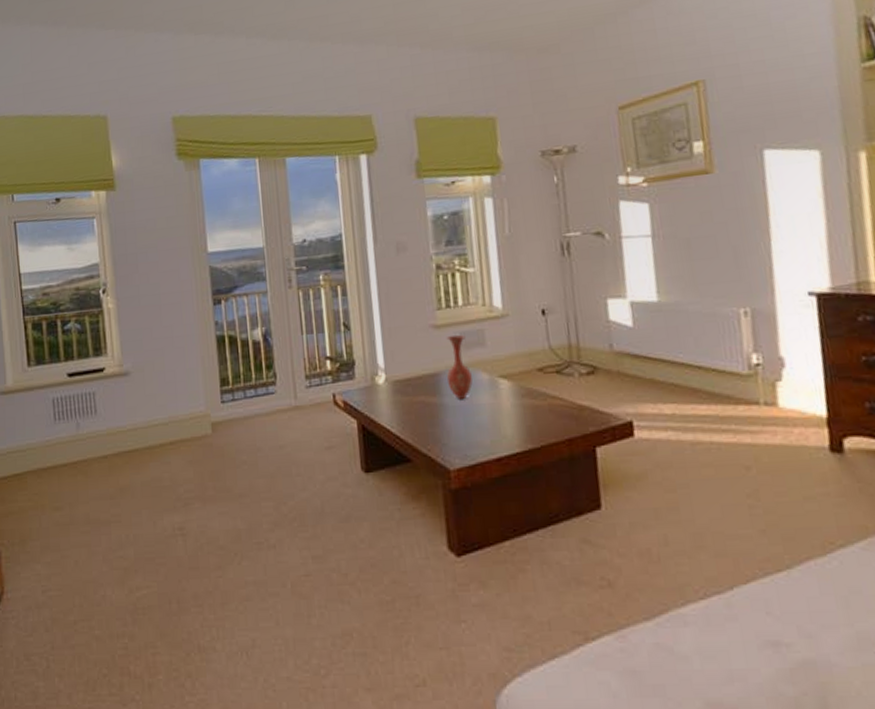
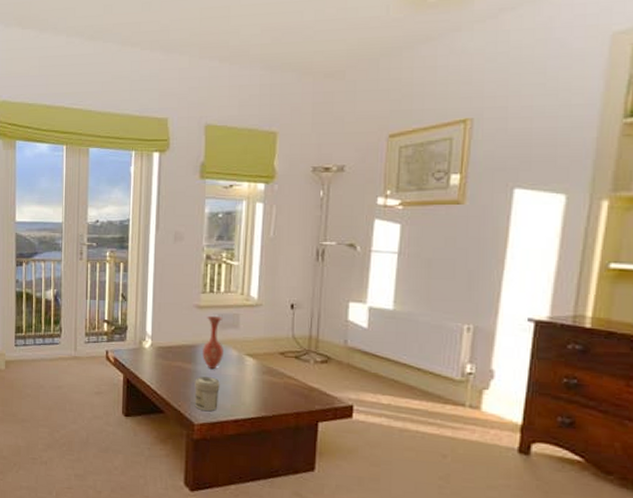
jar: none [443,409,475,453] -> present [195,376,220,412]

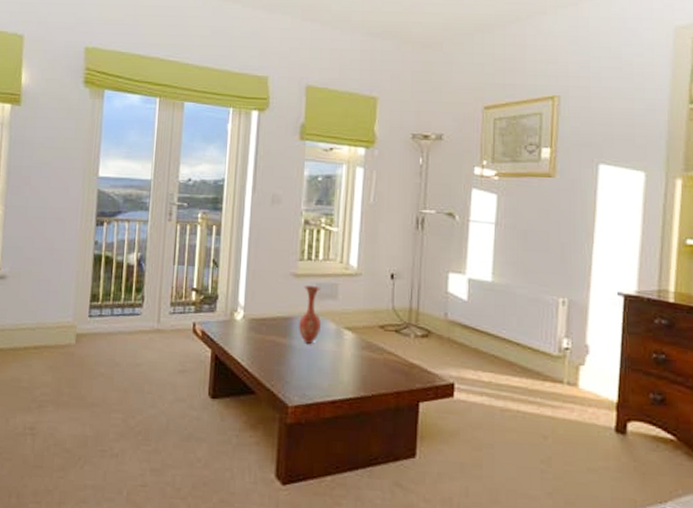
jar: present [195,376,220,412] -> none [289,352,317,392]

